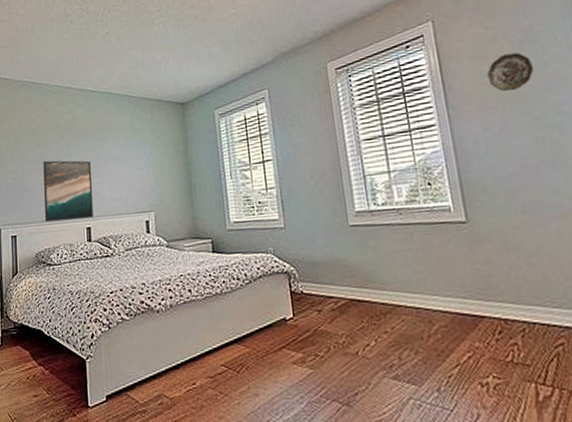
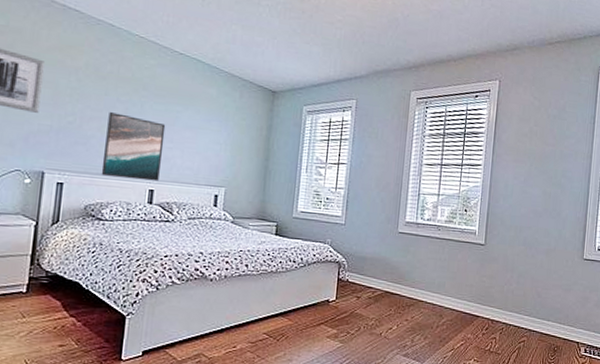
decorative plate: present [487,52,534,92] -> none [526,122,558,153]

